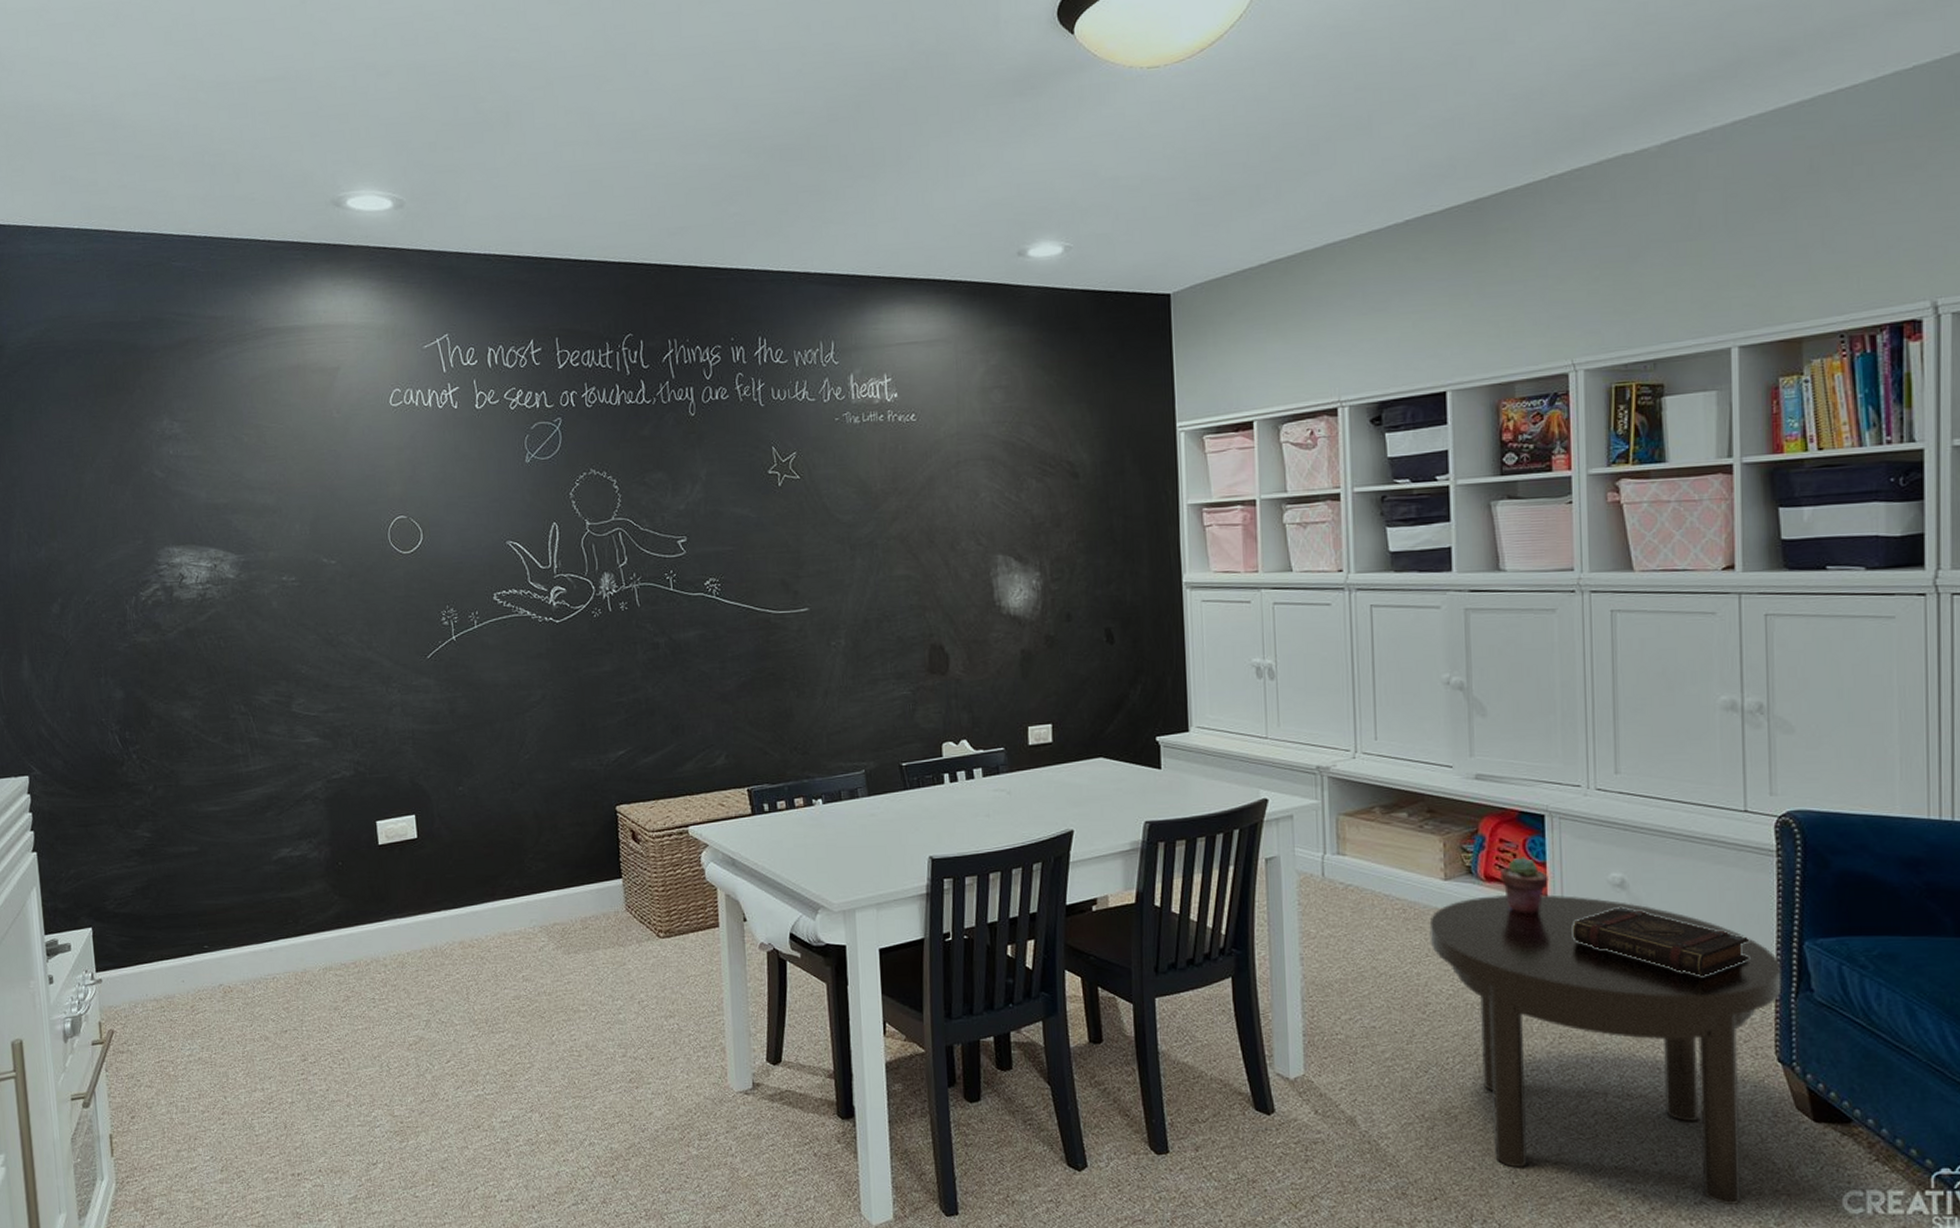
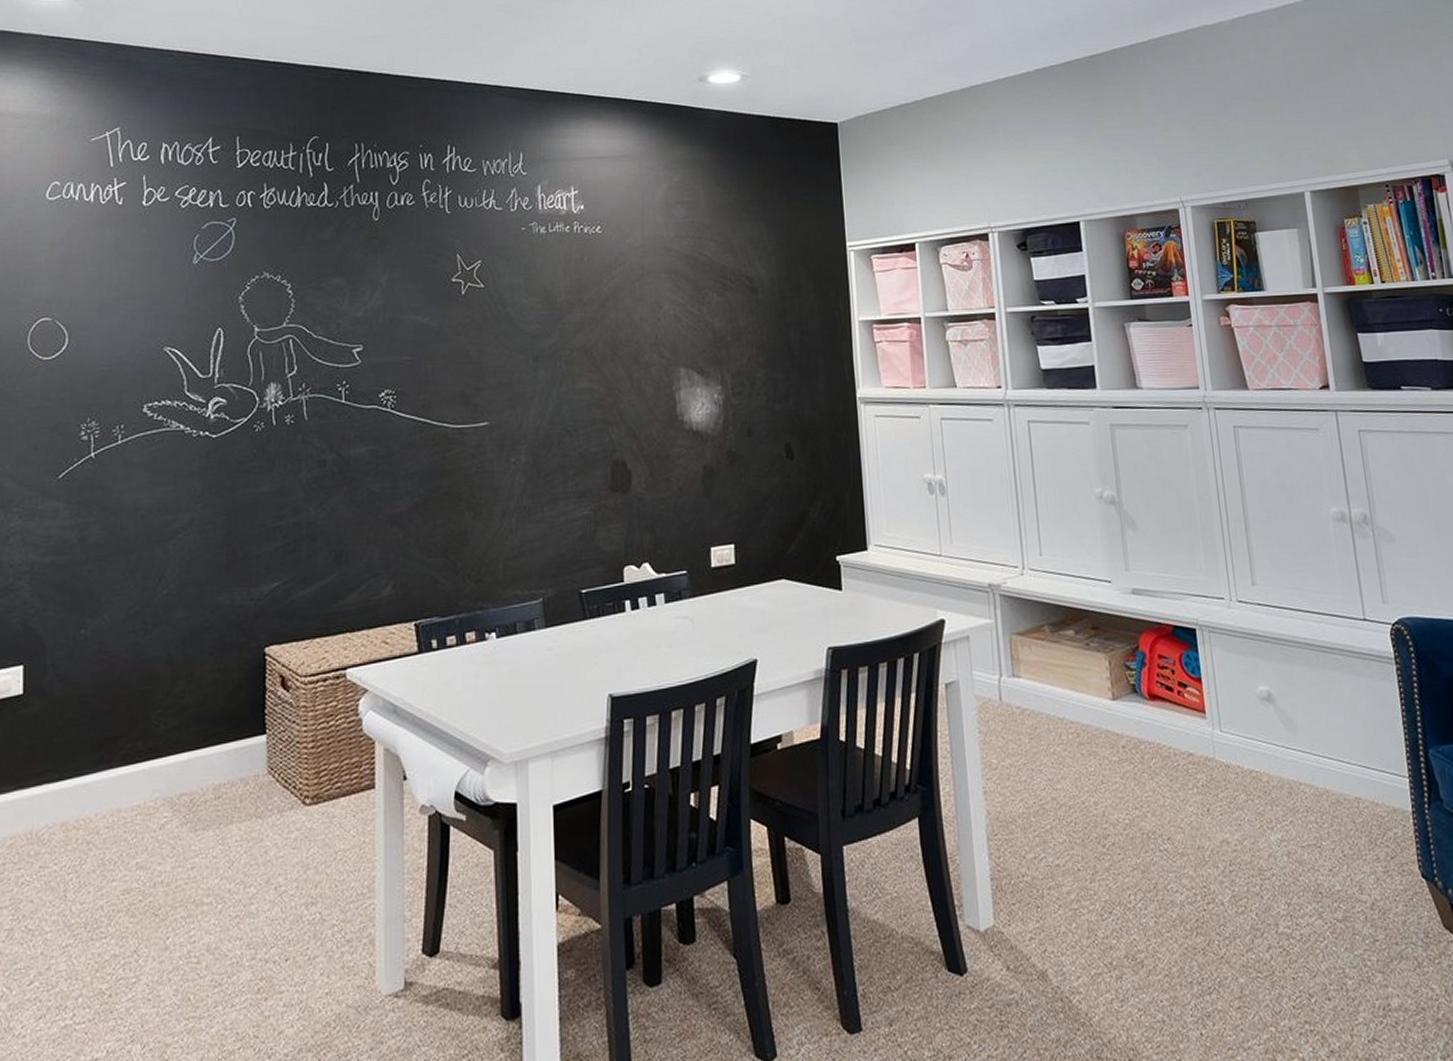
side table: present [1429,894,1782,1204] -> none [1102,711,1416,1040]
potted succulent: present [1500,857,1549,913] -> none [1162,672,1205,733]
book: present [1572,907,1749,976] -> none [1230,722,1385,791]

